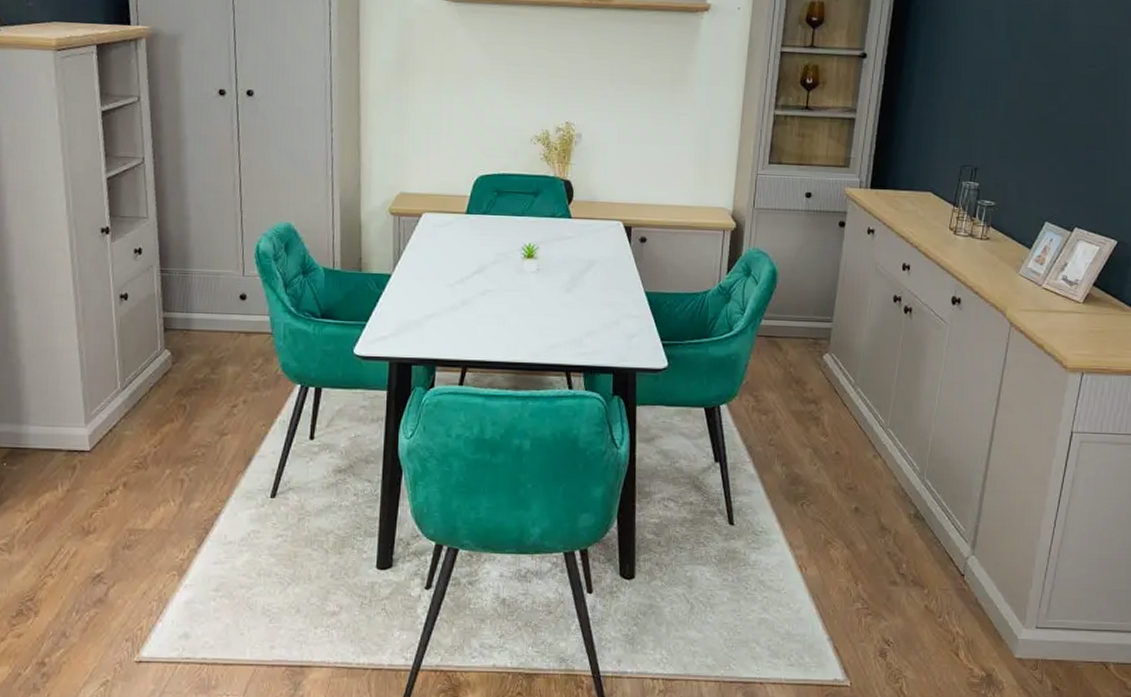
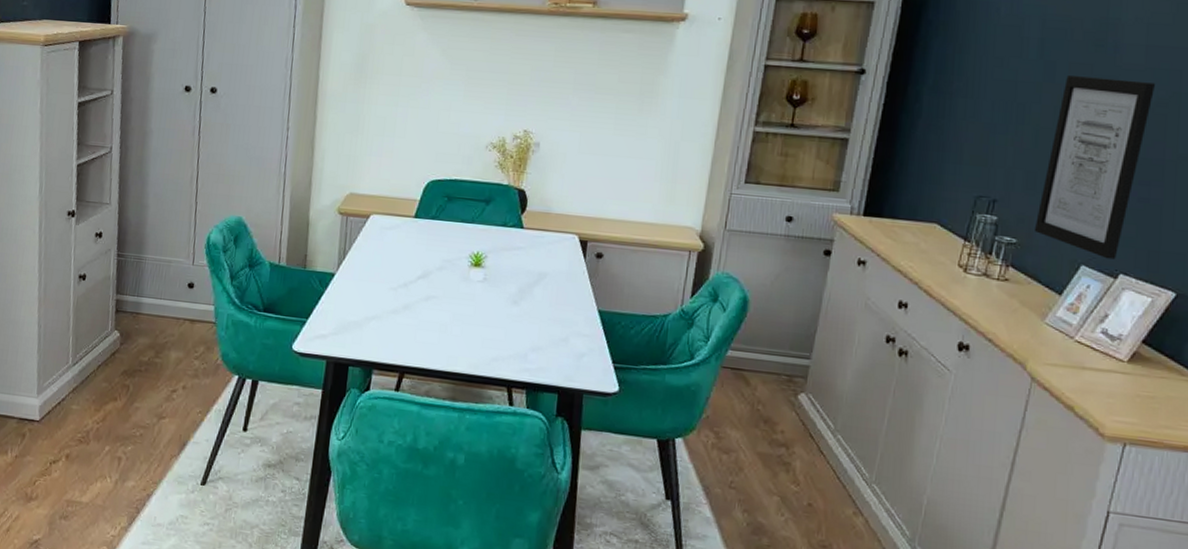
wall art: none [1008,54,1097,215] -> present [1034,75,1155,260]

